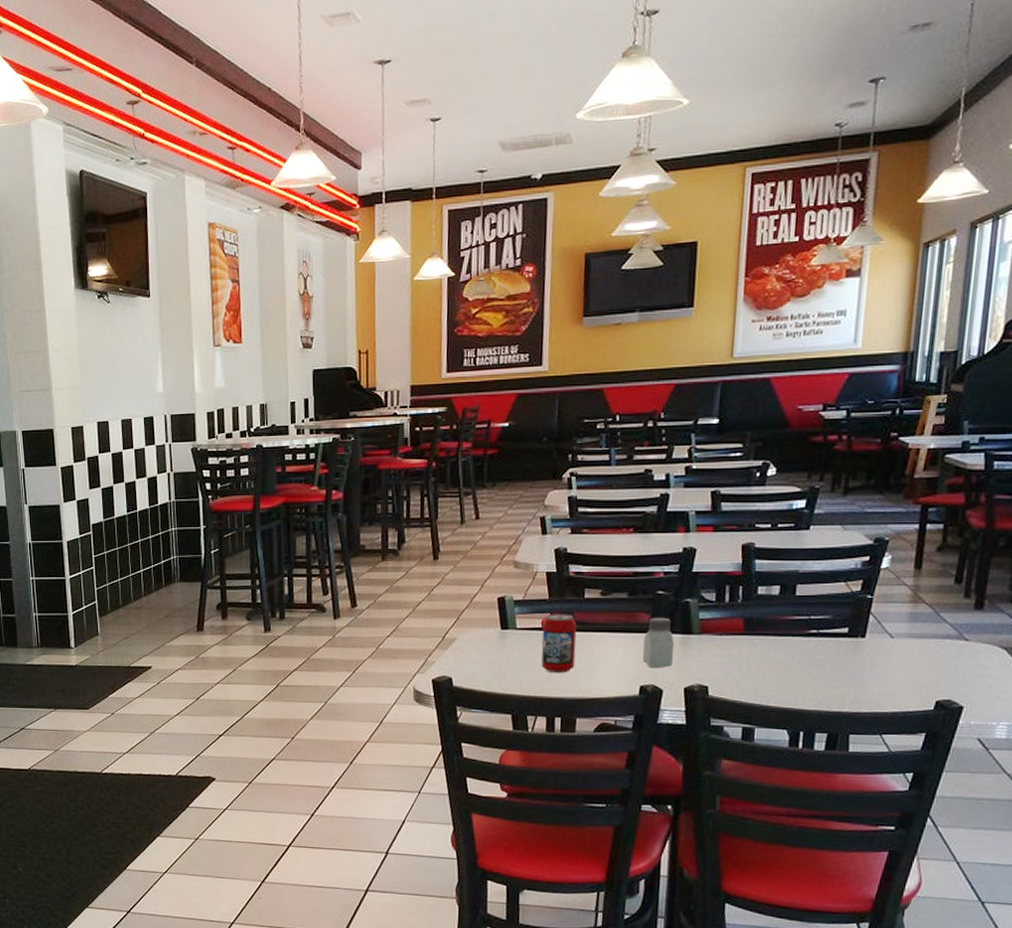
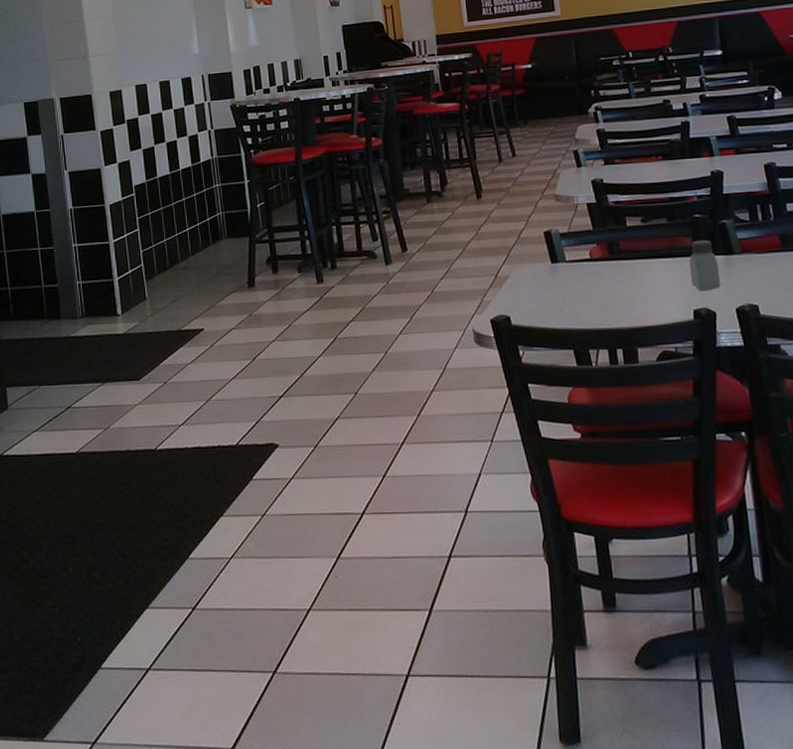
beverage can: present [541,614,577,674] -> none [591,243,628,304]

